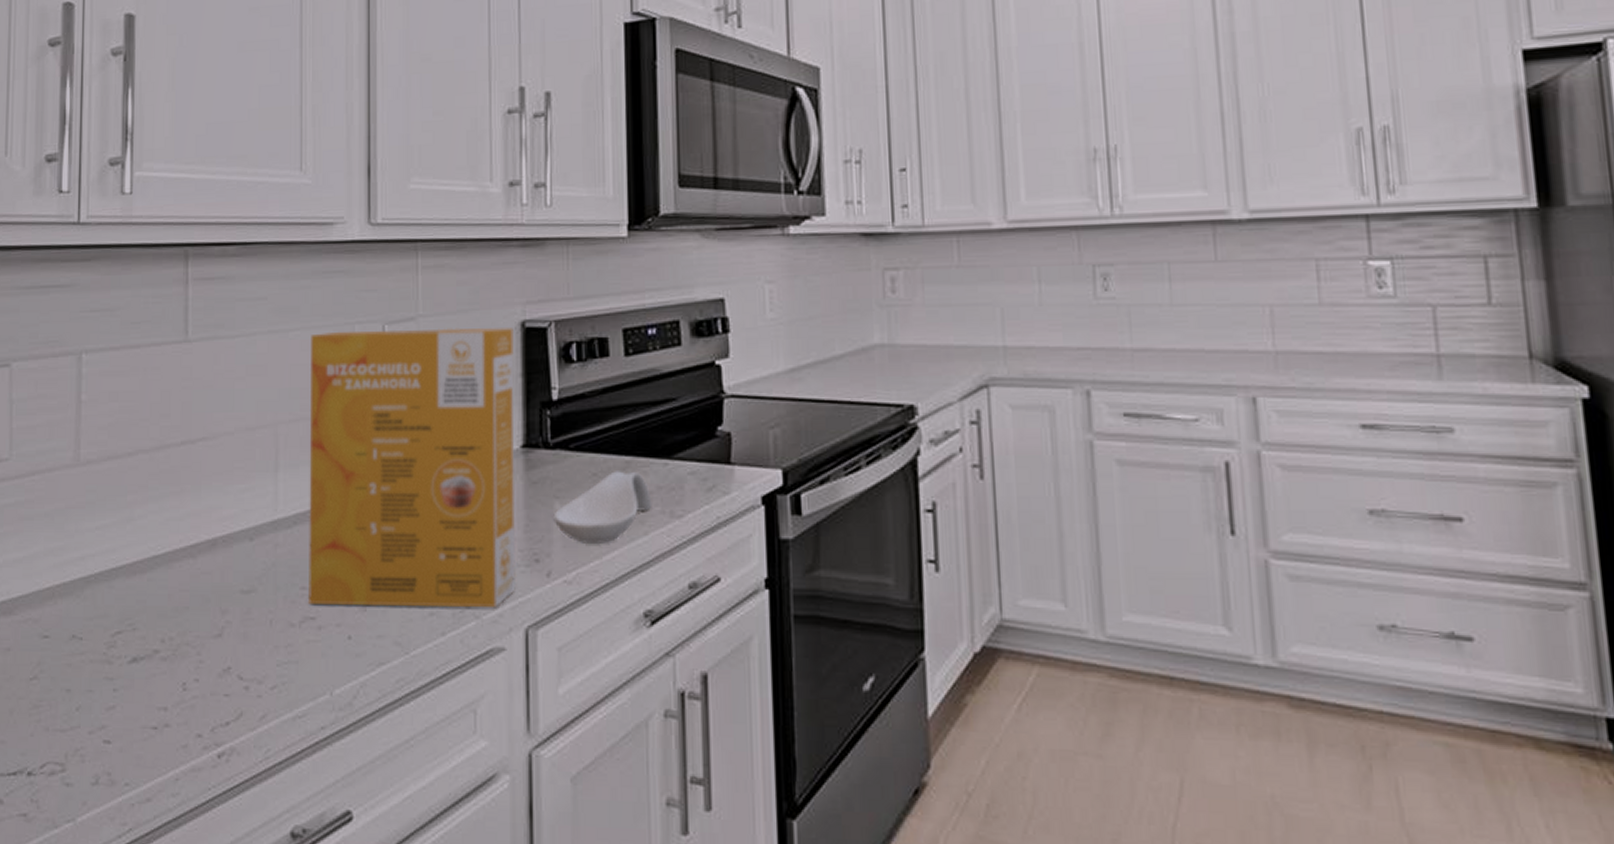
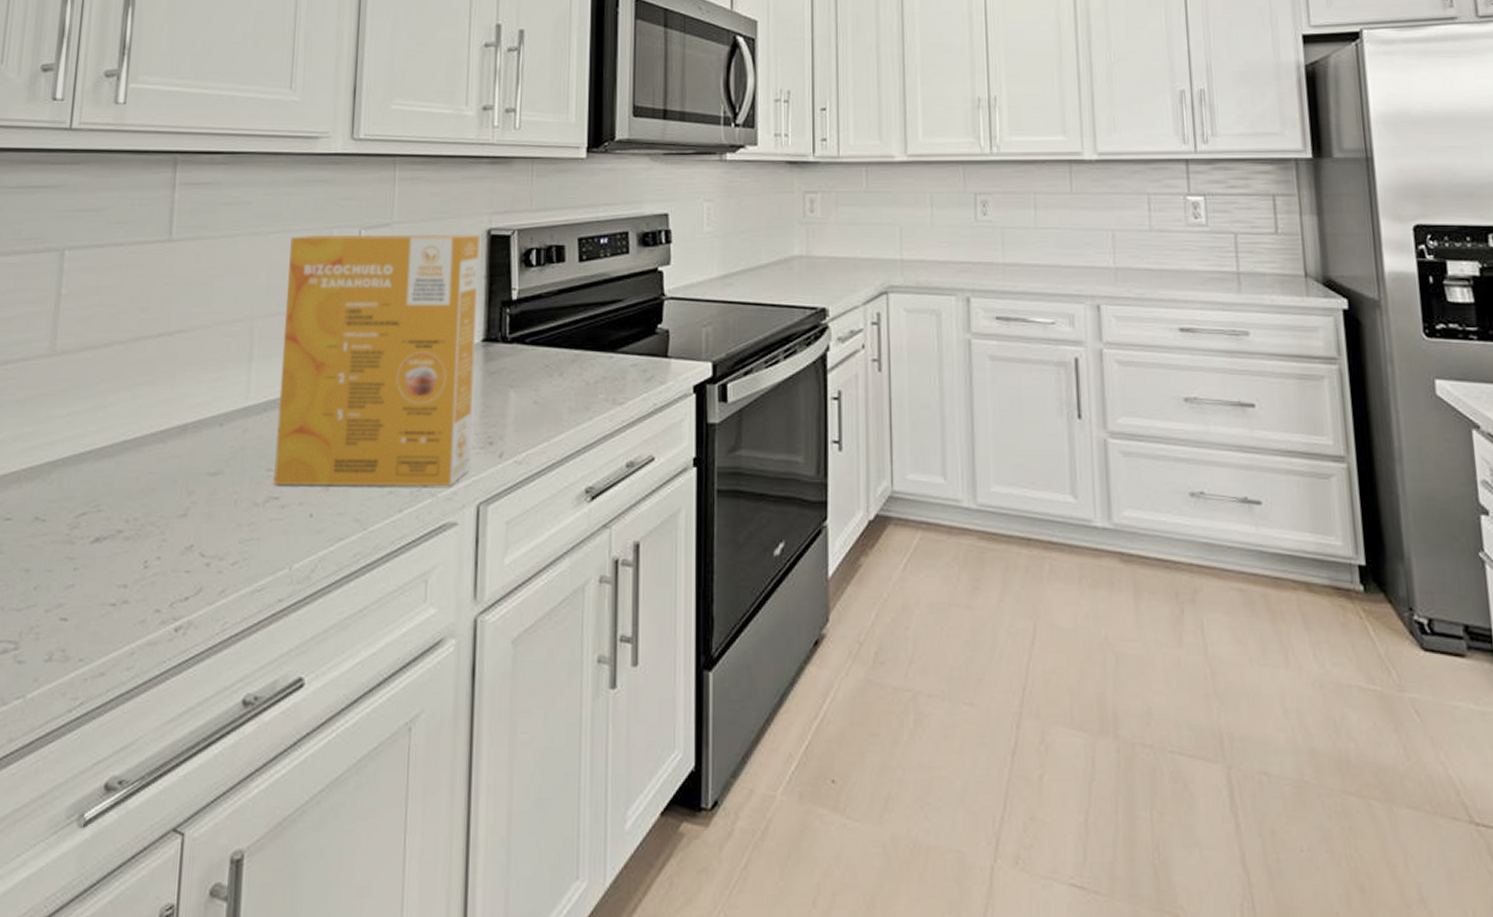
spoon rest: present [553,471,652,544] -> none [508,363,597,428]

